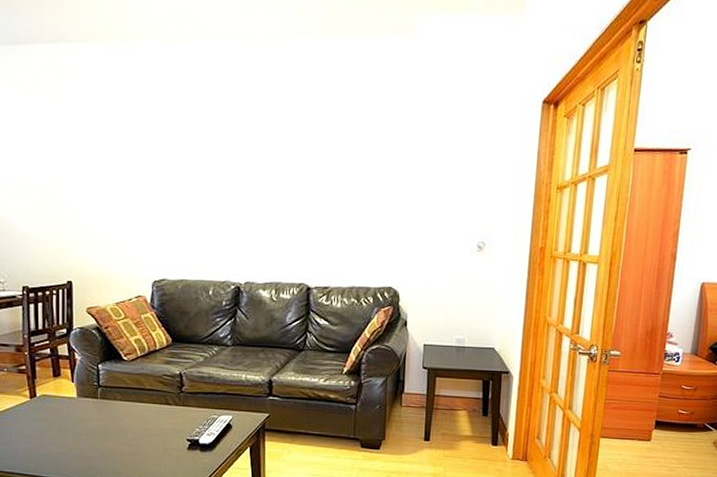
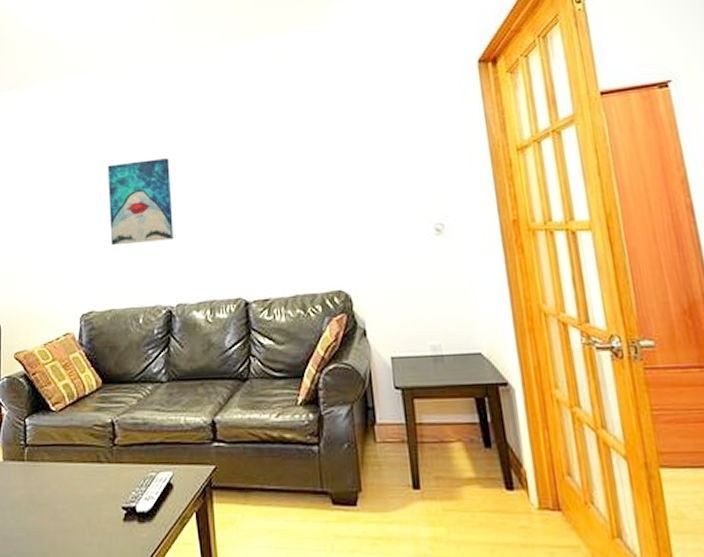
wall art: none [183,142,247,224] -> present [107,158,174,246]

